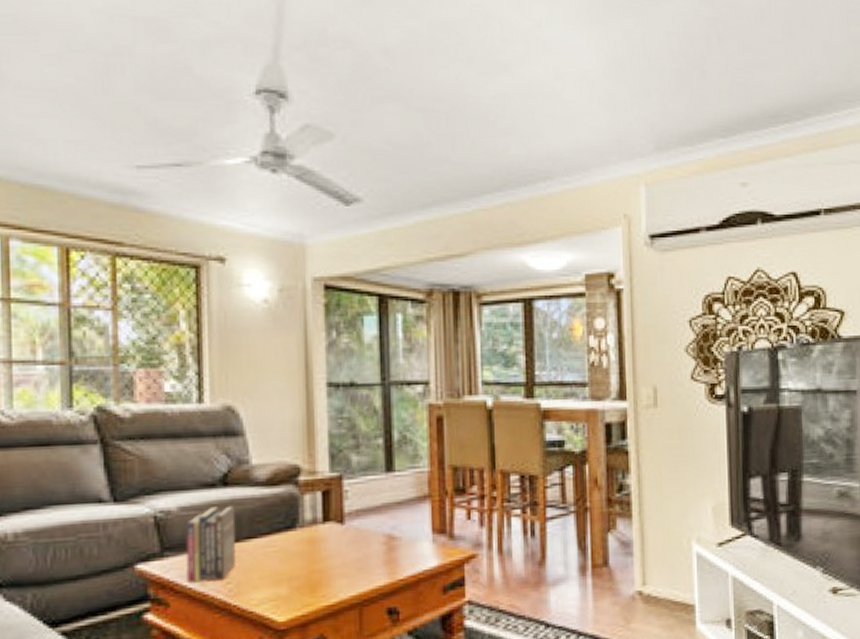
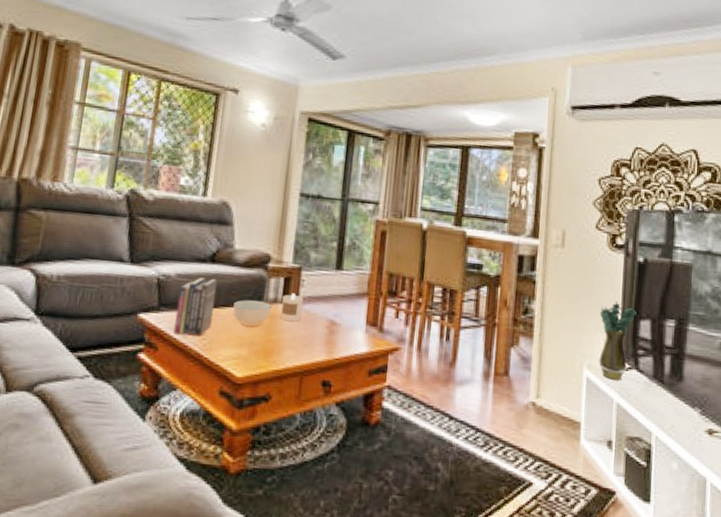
bowl: none [261,524,311,559] -> present [233,299,272,327]
candle: none [322,508,351,545] -> present [280,293,304,322]
vase: none [704,461,746,551] -> present [599,301,638,380]

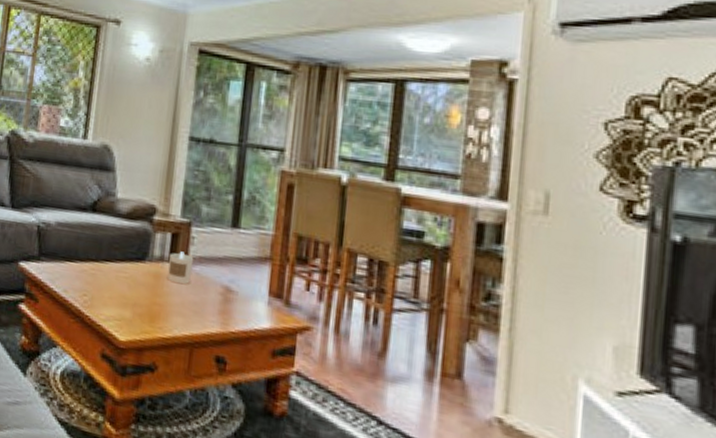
books: present [173,277,218,336] -> none [54,227,99,292]
bowl: present [233,299,272,327] -> none [115,255,158,287]
vase: present [599,301,638,380] -> none [604,294,671,406]

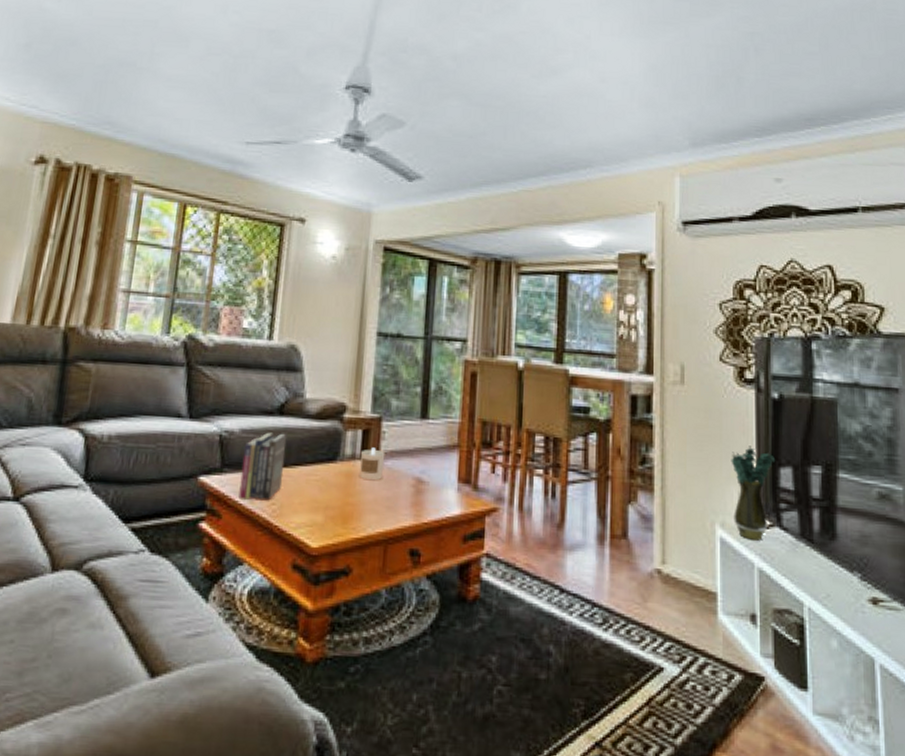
books: none [54,227,99,292] -> present [239,432,287,501]
vase: none [604,294,671,406] -> present [731,445,776,541]

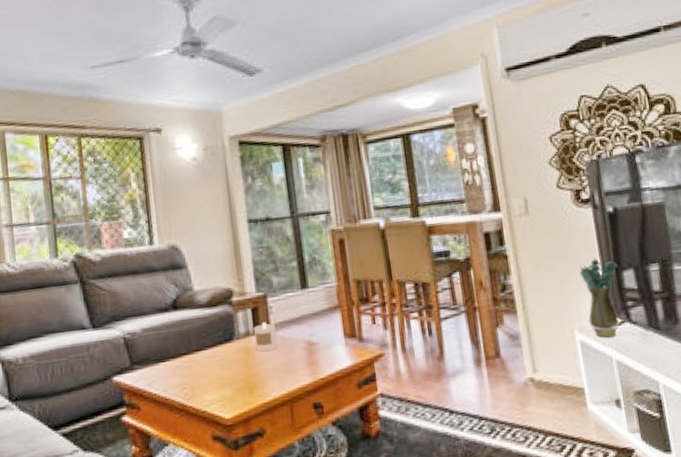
books: present [239,432,287,501] -> none [147,325,189,390]

